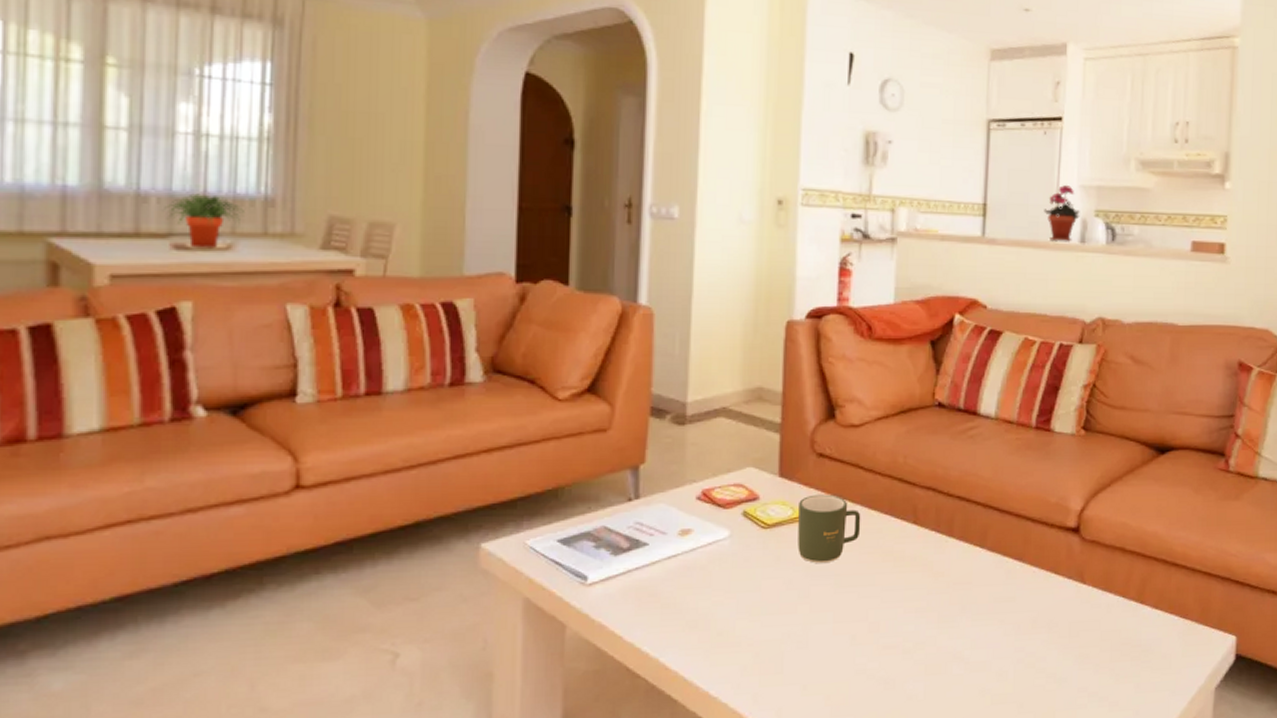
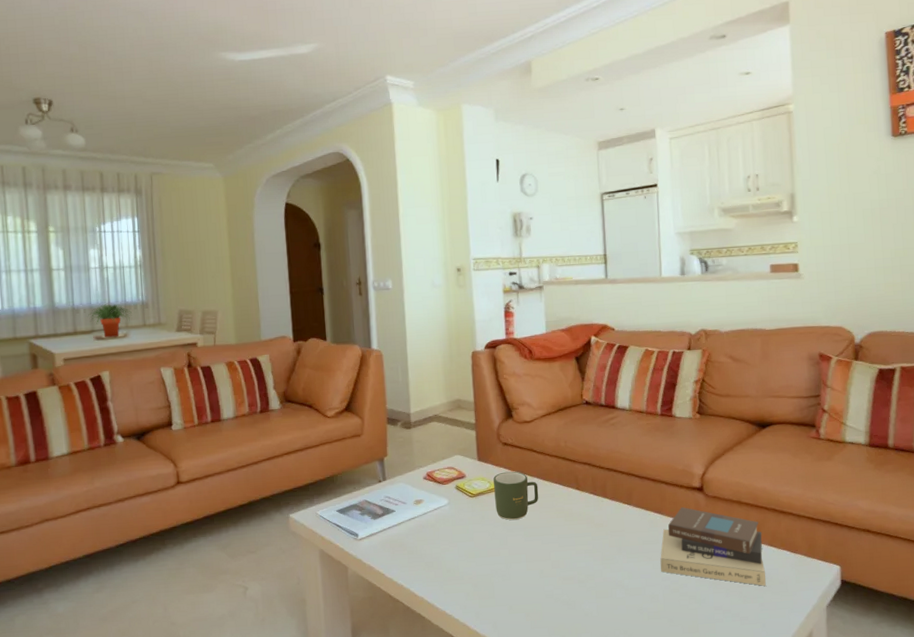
books: none [1015,552,1147,661] -> present [660,506,766,586]
potted plant: present [1044,184,1080,242] -> none [650,233,679,277]

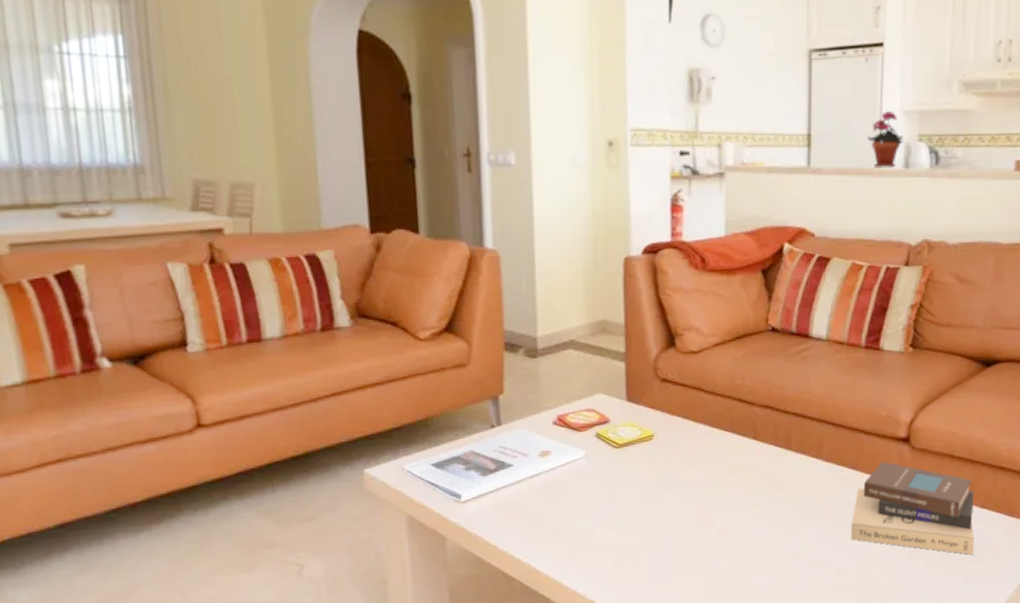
potted plant: present [88,304,132,338] -> none [46,165,118,216]
mug: present [493,471,539,521] -> none [646,415,705,478]
potted plant: none [650,233,679,277] -> present [867,110,903,168]

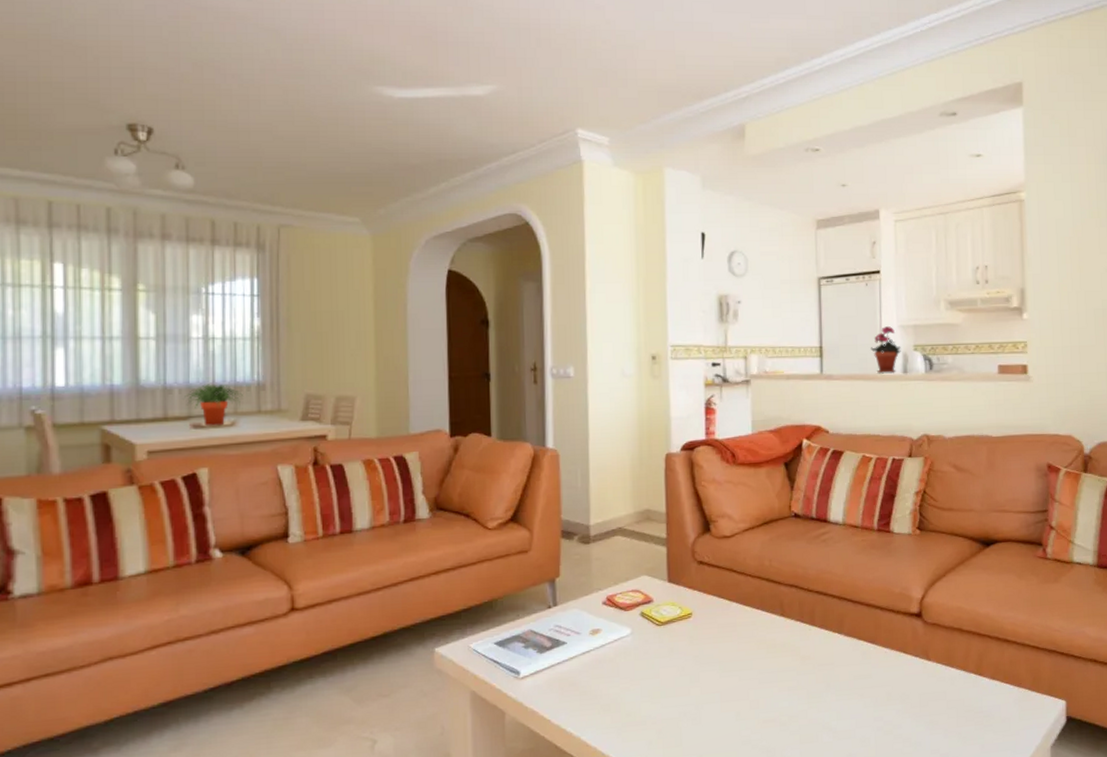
potted plant: none [46,165,118,216] -> present [184,384,243,426]
books: present [851,461,975,555] -> none [873,635,987,725]

